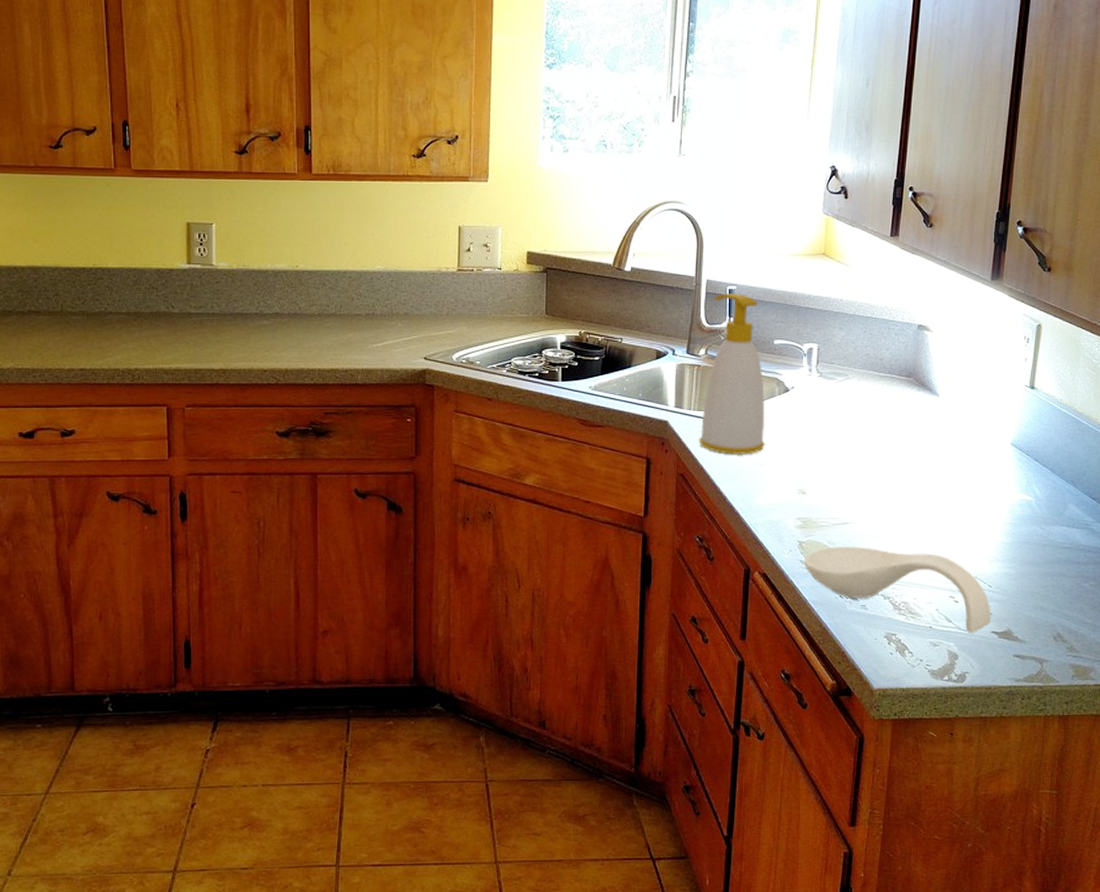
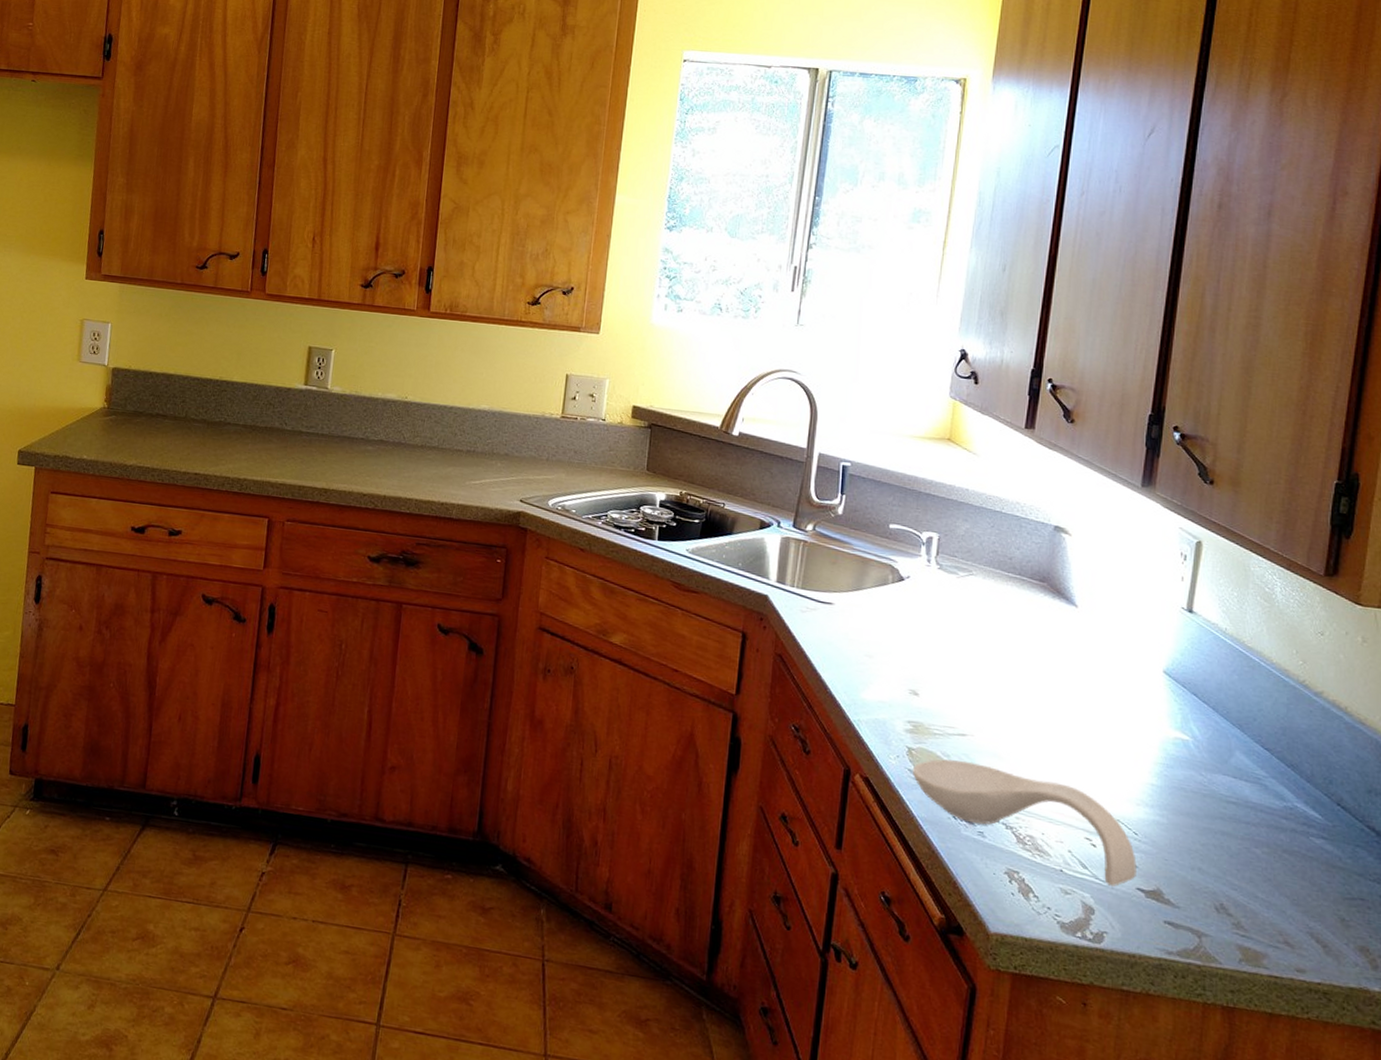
soap bottle: present [699,294,765,455] -> none [800,469,876,643]

